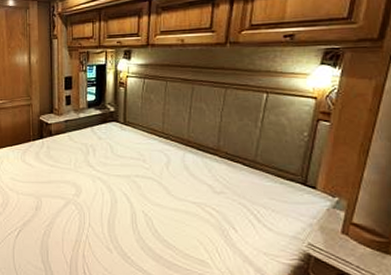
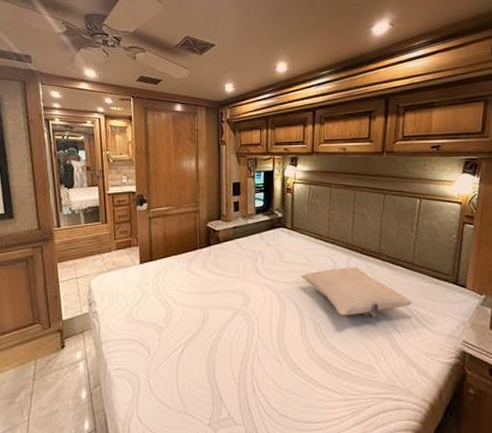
pillow: none [132,163,252,215] -> present [300,267,412,318]

